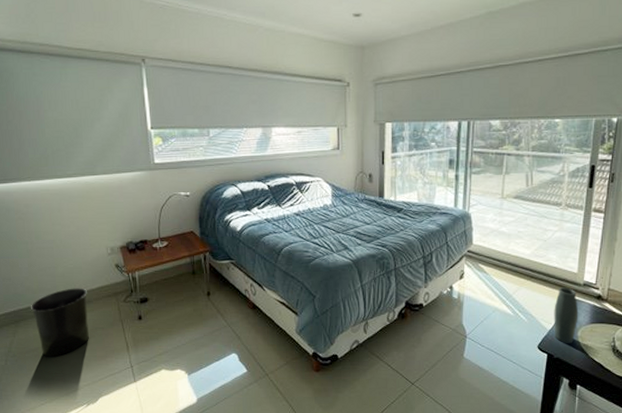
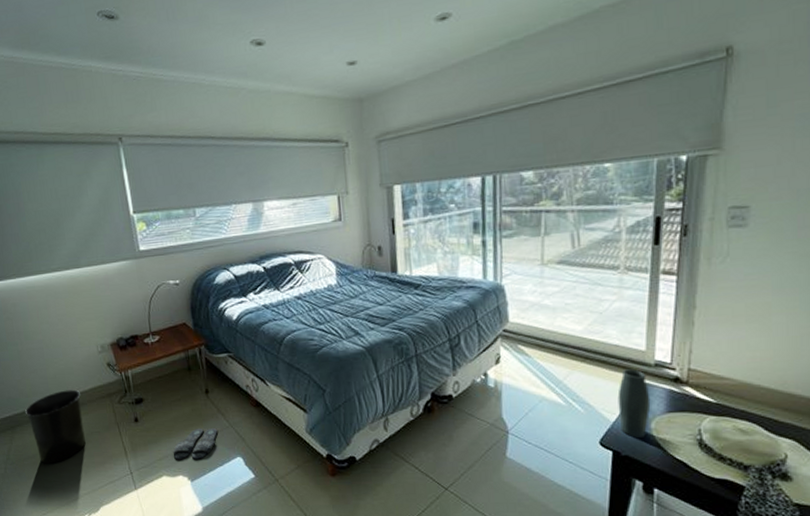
slippers: none [172,326,216,355] -> present [172,428,218,460]

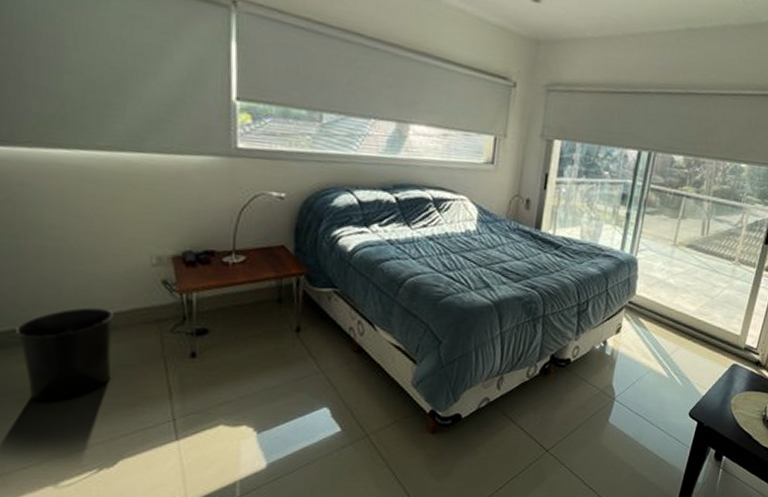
slippers: present [172,428,218,460] -> none [238,371,303,408]
vase: present [617,369,651,438] -> none [708,350,737,411]

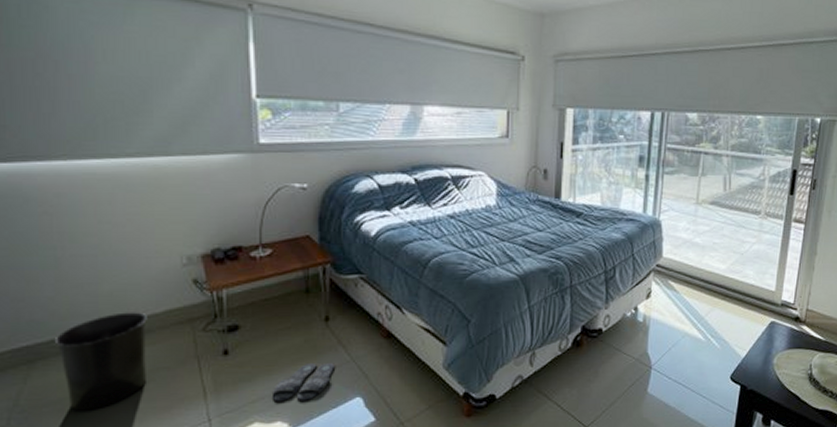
slippers: none [238,371,303,408] -> present [271,362,334,402]

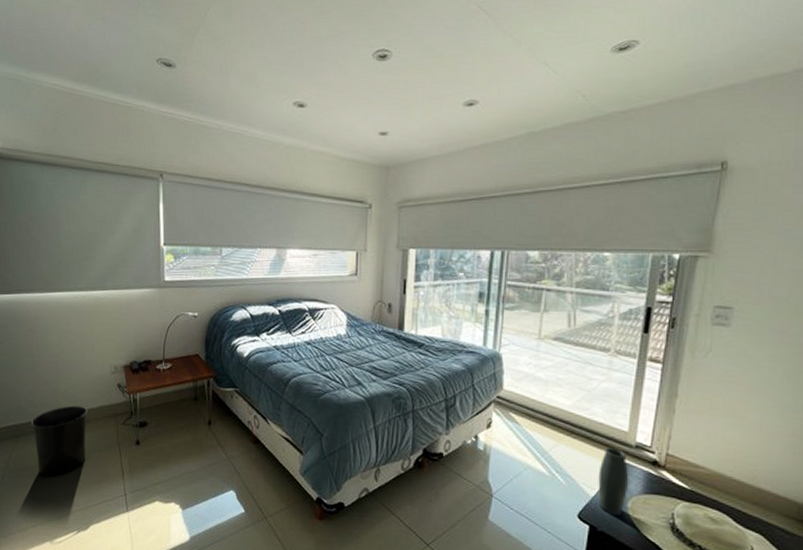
slippers: present [271,362,334,402] -> none [168,457,214,489]
vase: none [748,308,775,372] -> present [598,447,629,515]

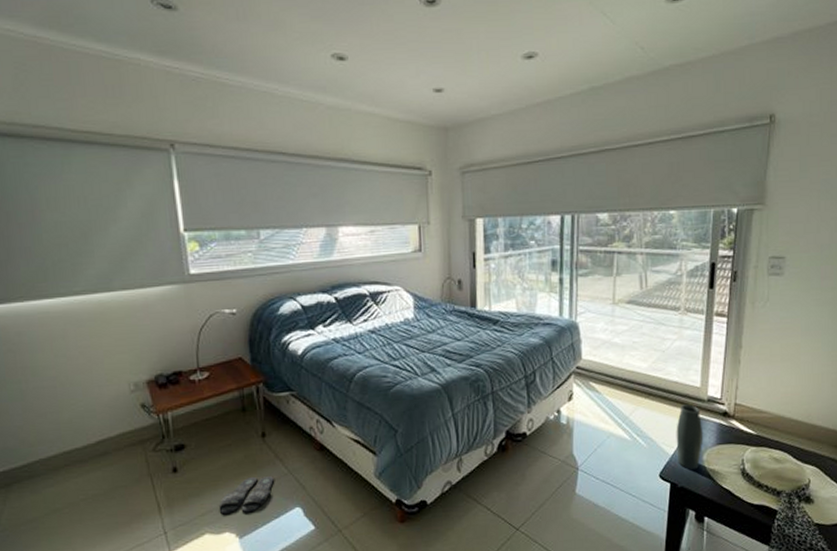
waste bin: present [32,405,87,477] -> none [27,436,107,528]
slippers: none [168,457,214,489] -> present [218,476,274,515]

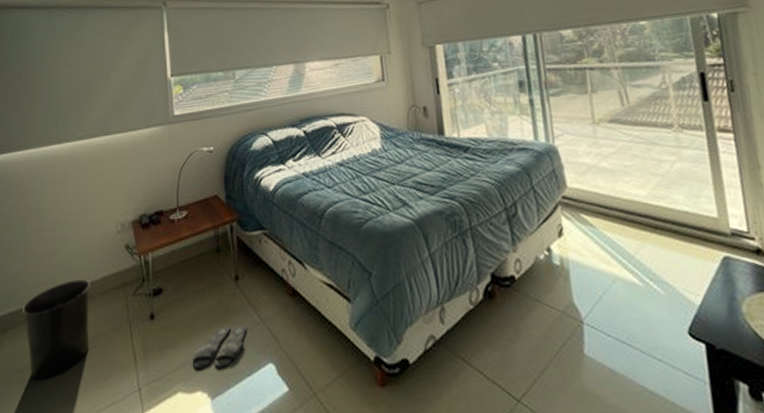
waste bin: none [27,436,107,528] -> present [23,279,90,380]
vase: present [676,404,703,469] -> none [697,239,739,325]

